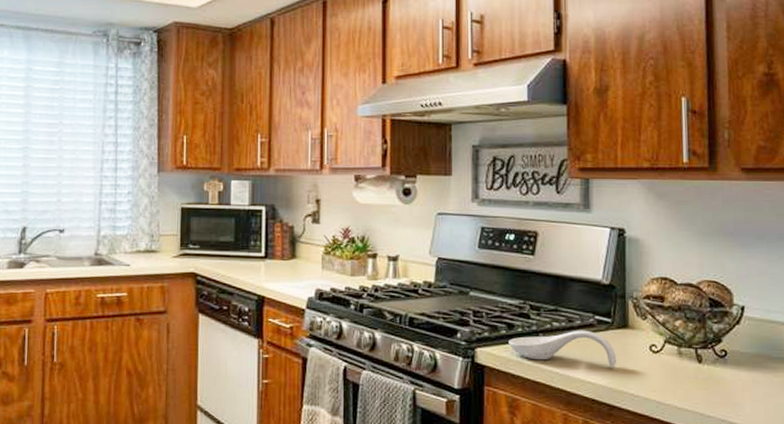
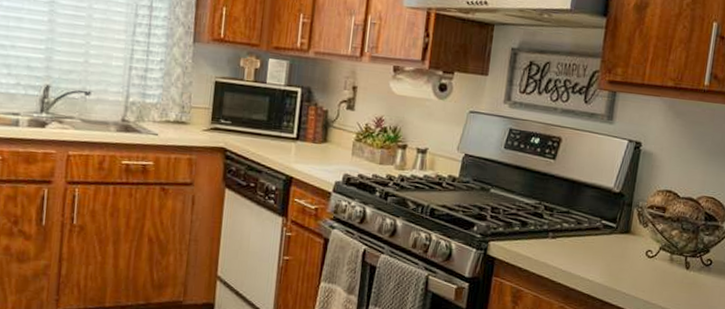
spoon rest: present [508,330,617,366] -> none [520,232,616,267]

